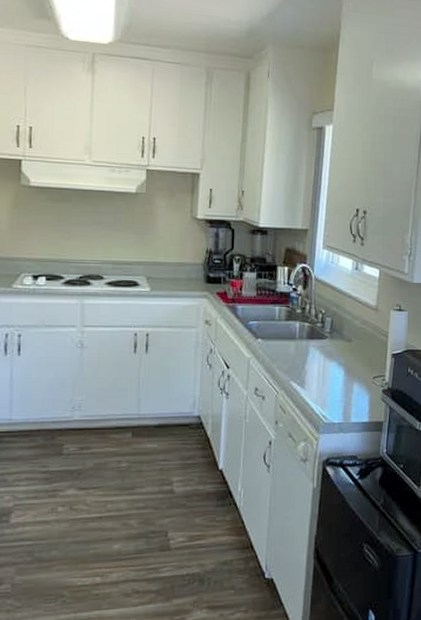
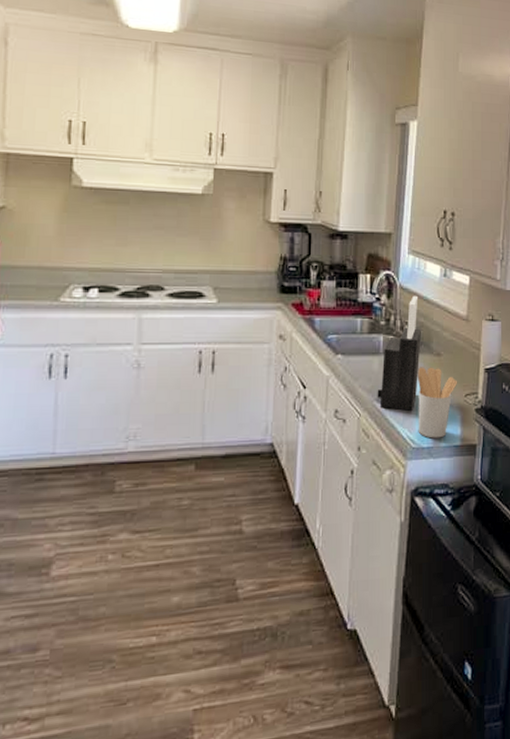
knife block: none [293,286,334,390] -> present [377,295,421,411]
utensil holder: none [329,351,367,415] -> present [417,367,458,439]

